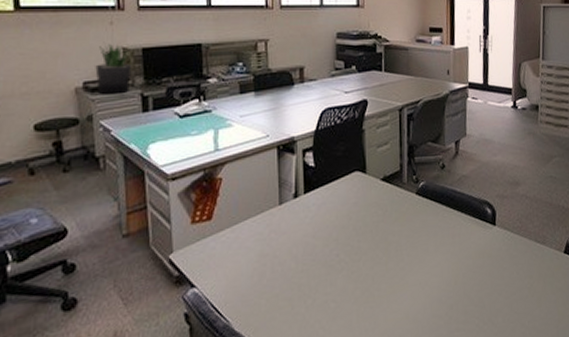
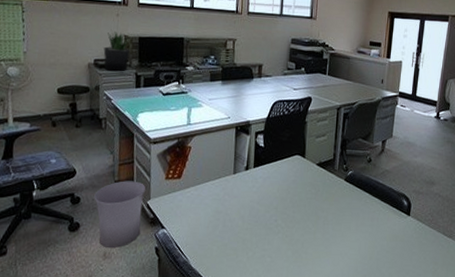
waste bin: none [95,231,165,325] -> present [94,181,145,248]

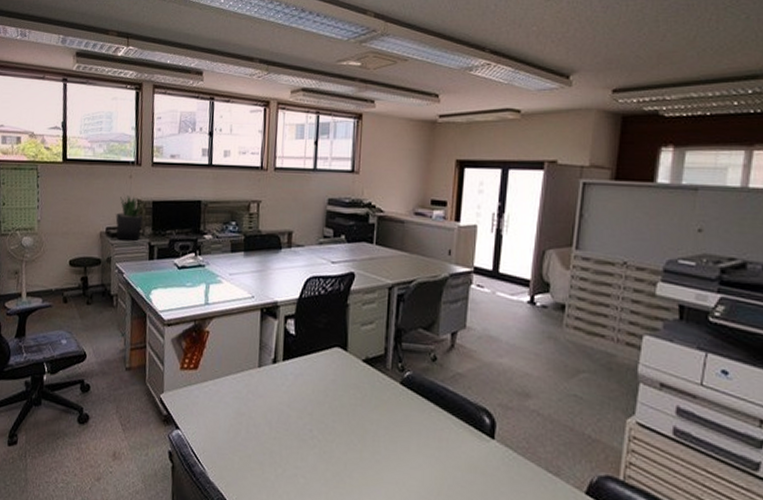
waste bin: present [94,181,145,248] -> none [104,368,158,448]

